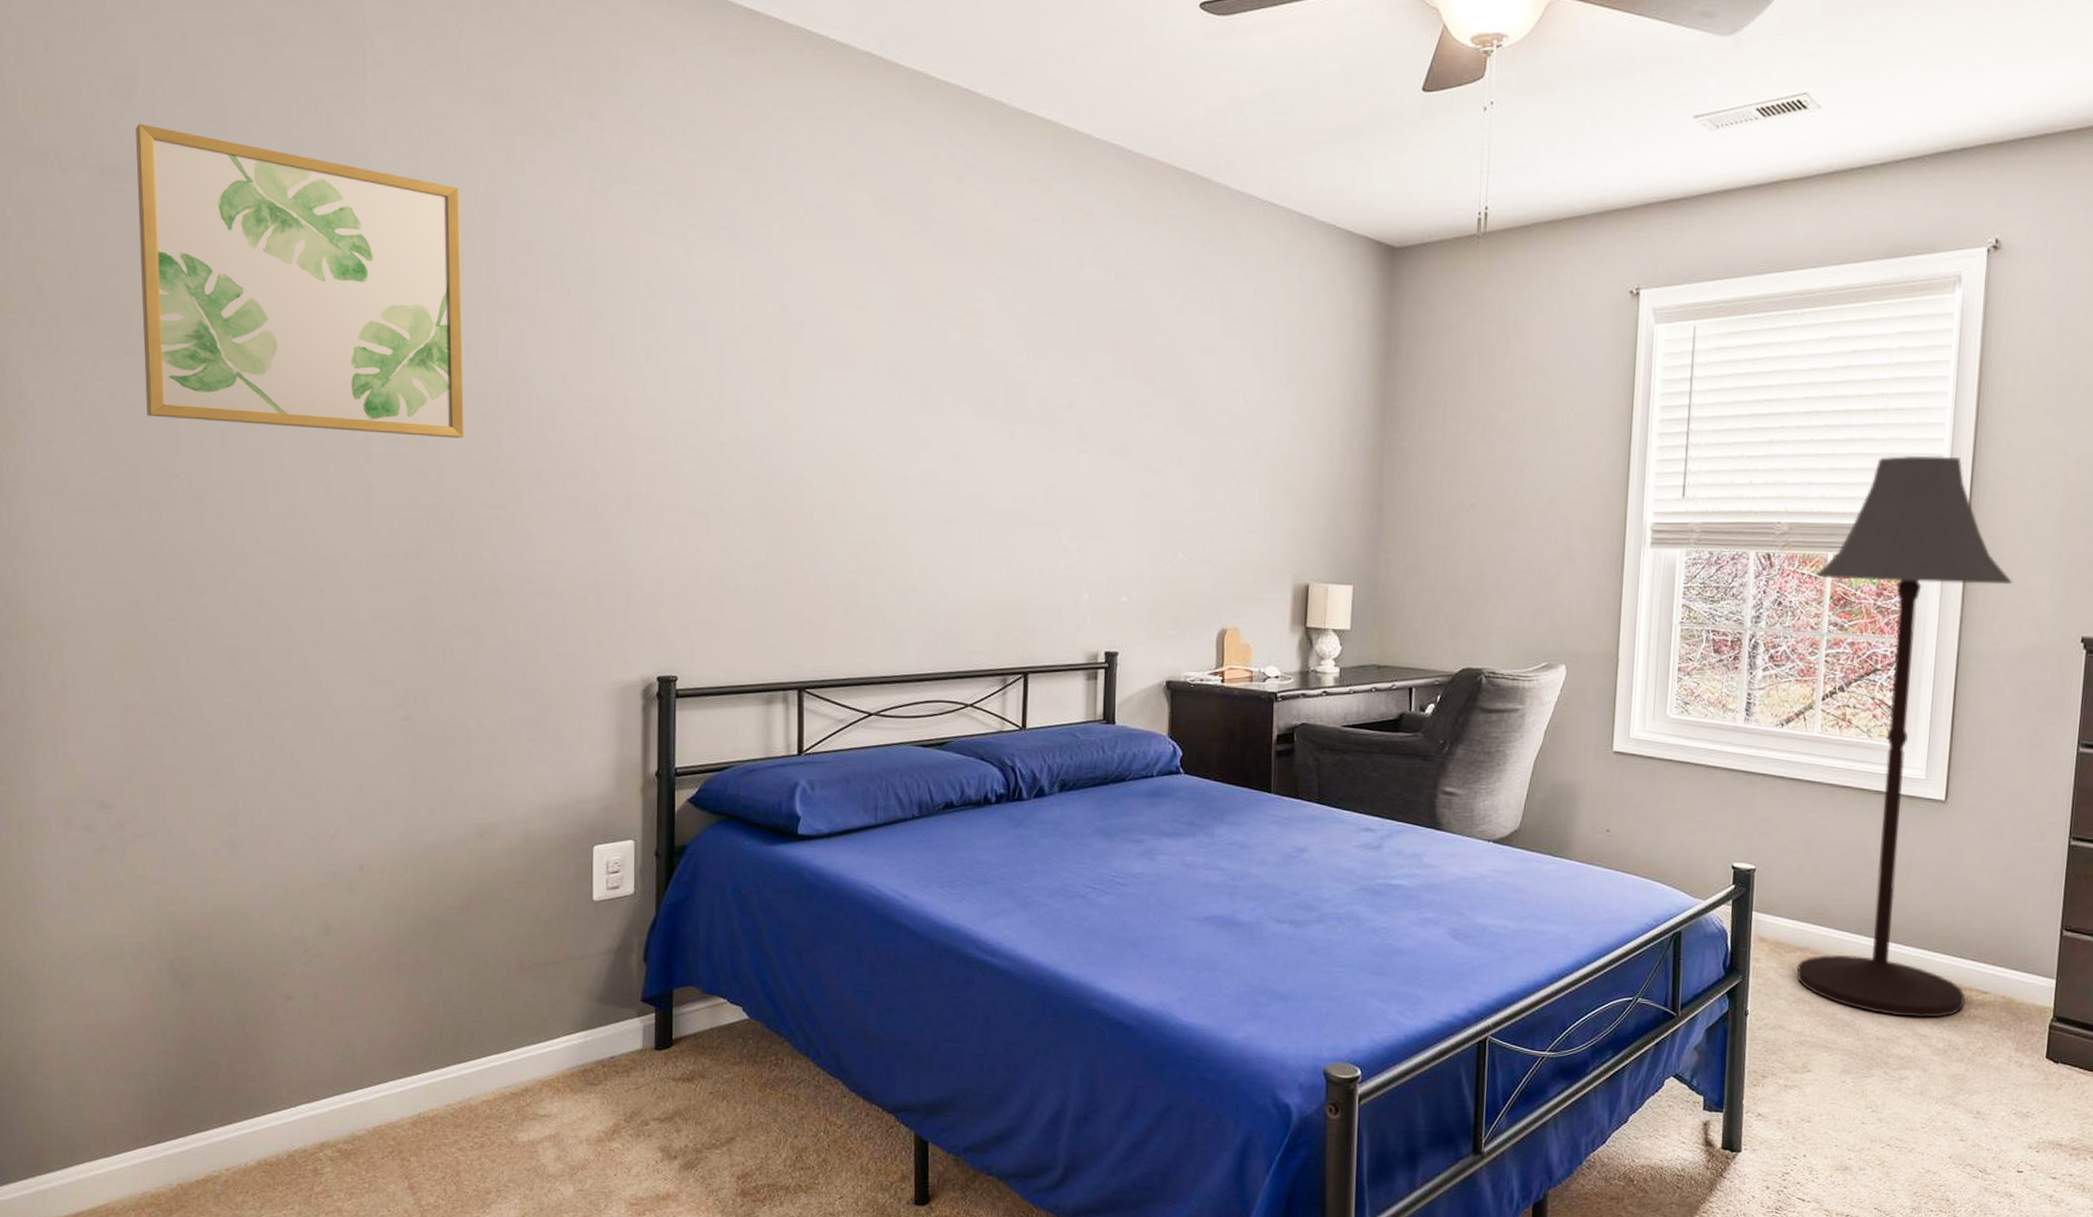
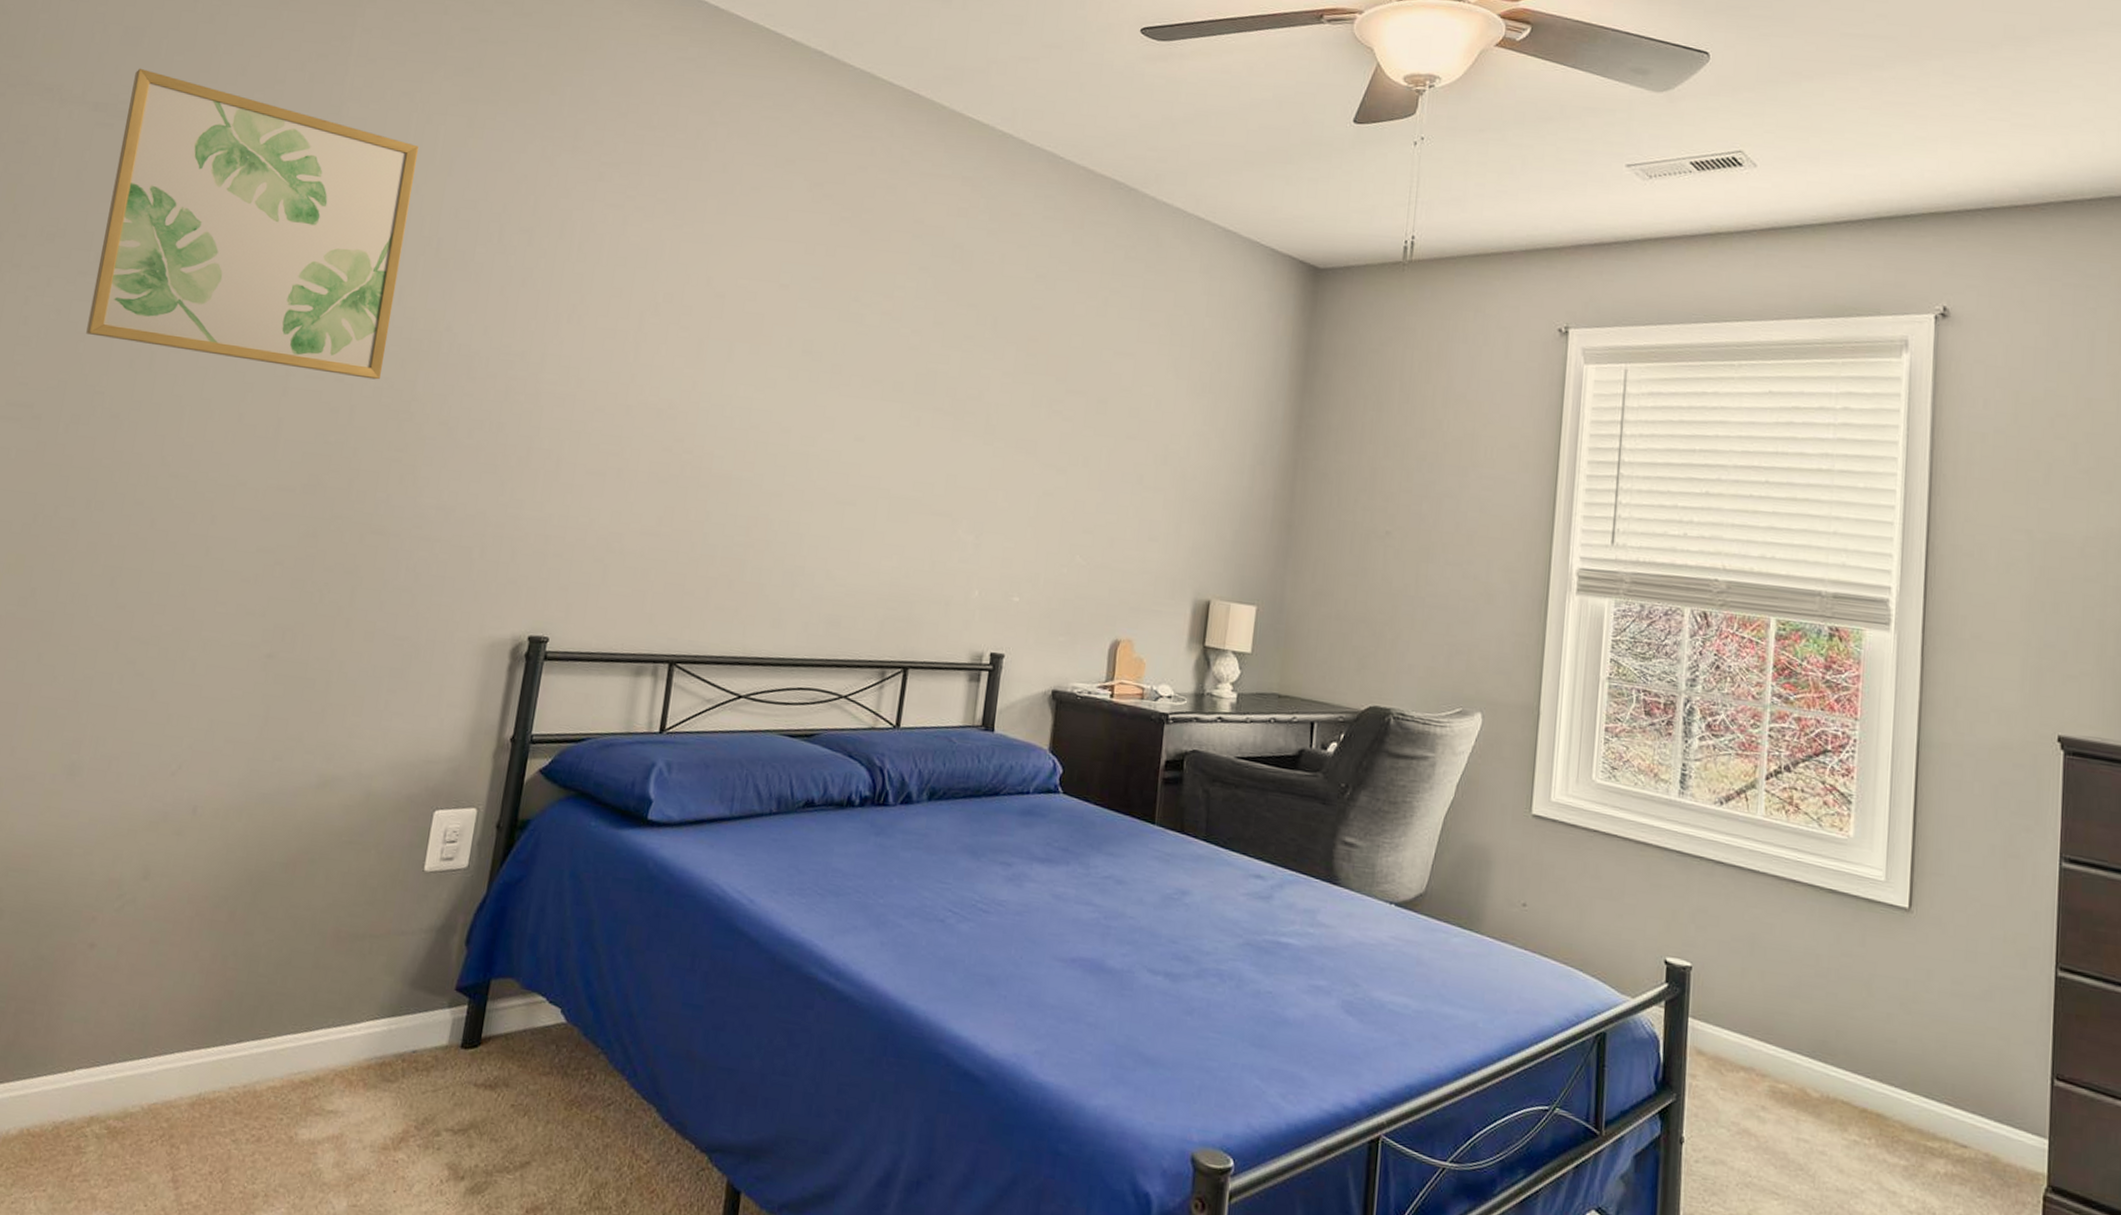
floor lamp: present [1796,455,2013,1018] -> none [1740,519,1978,1172]

